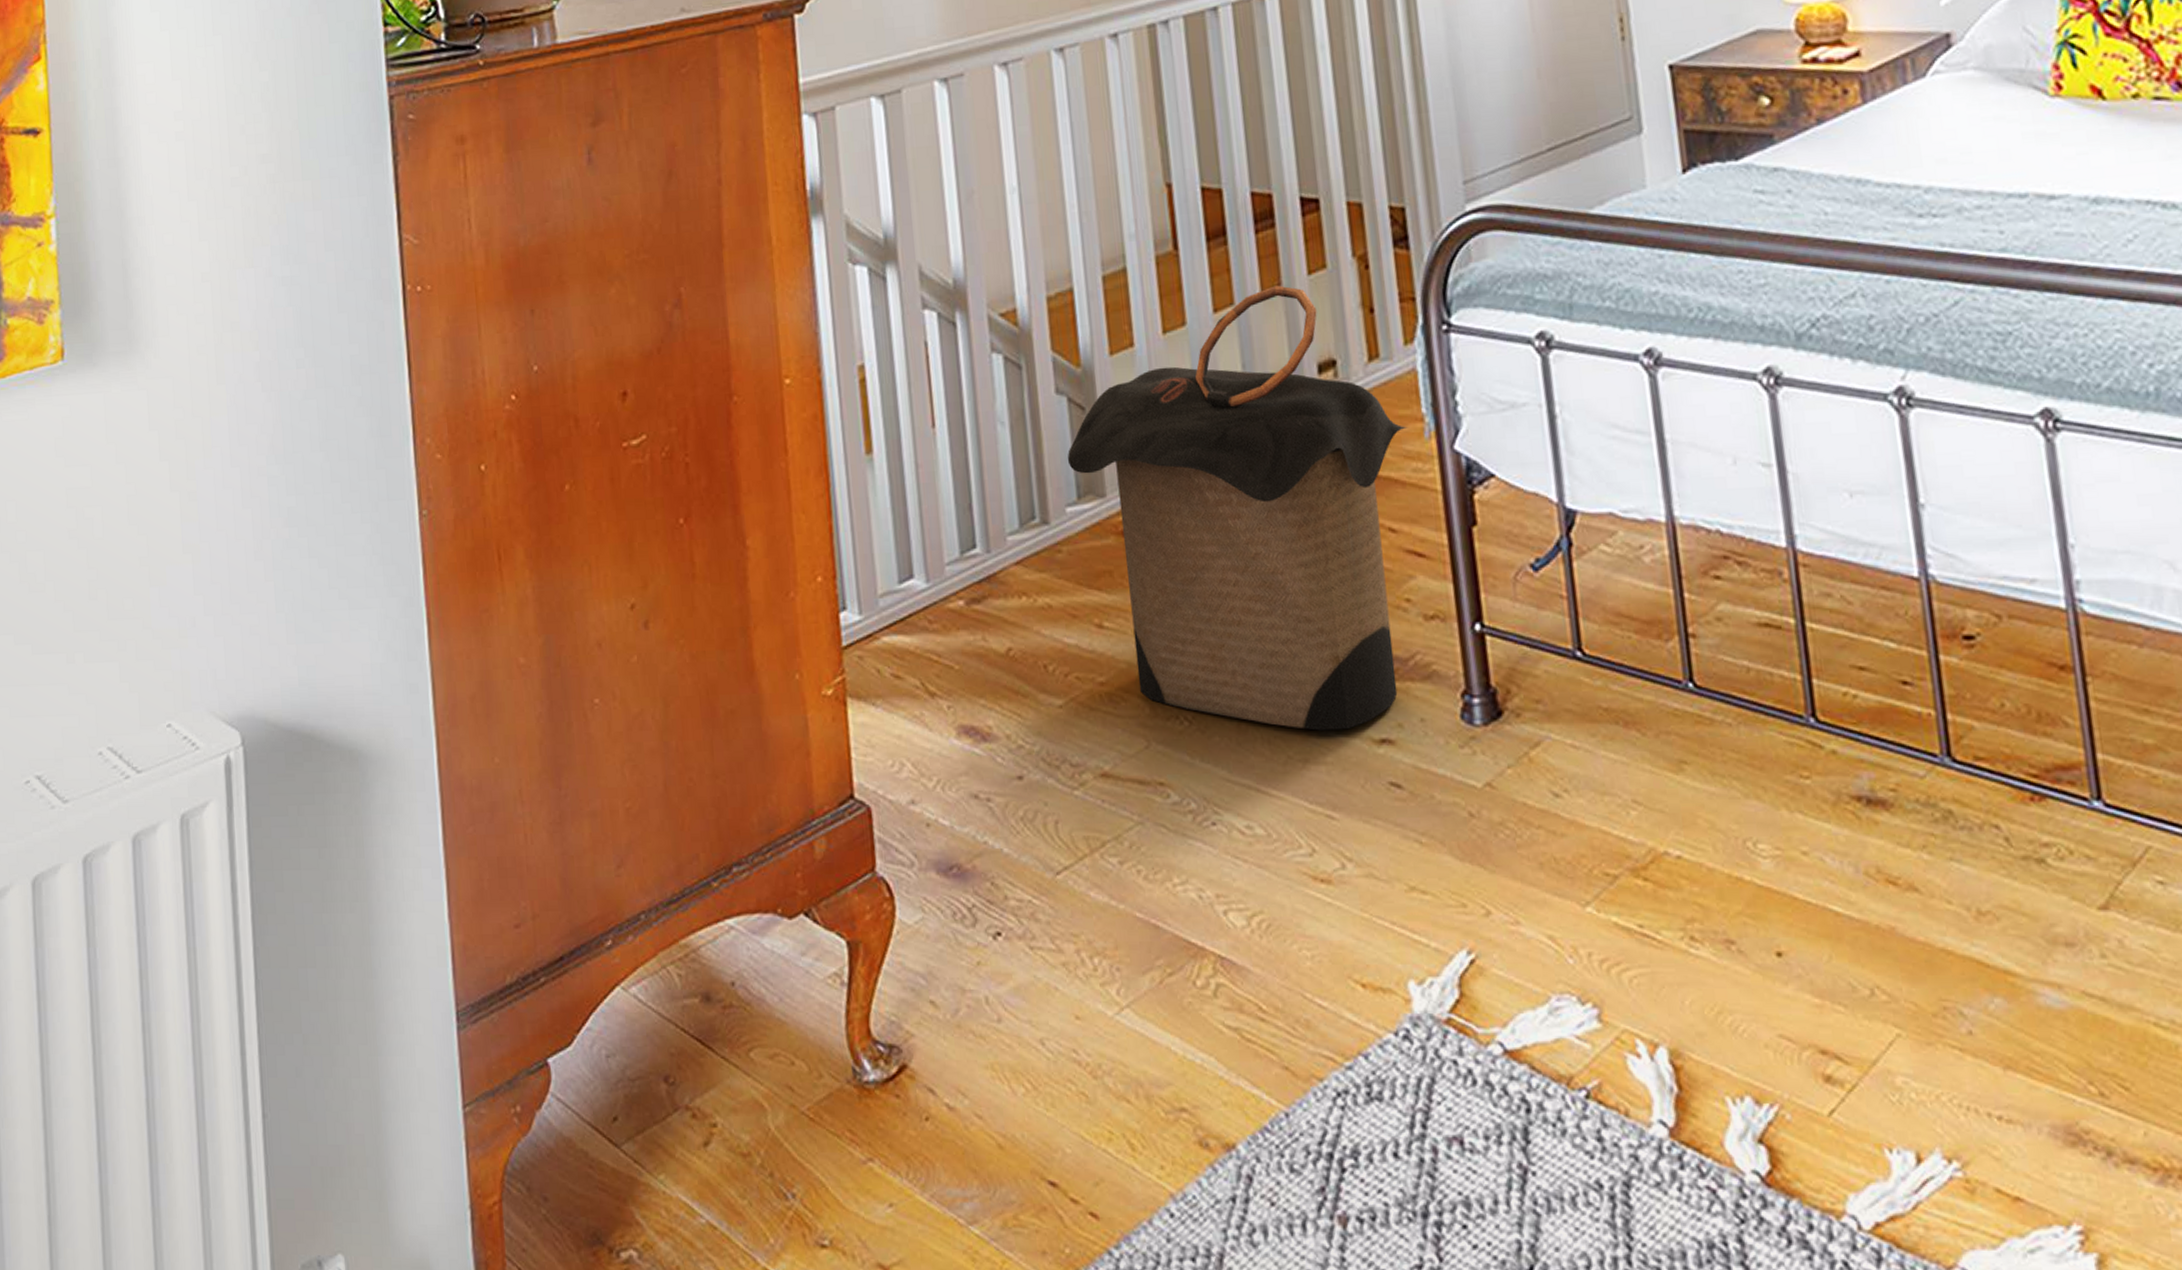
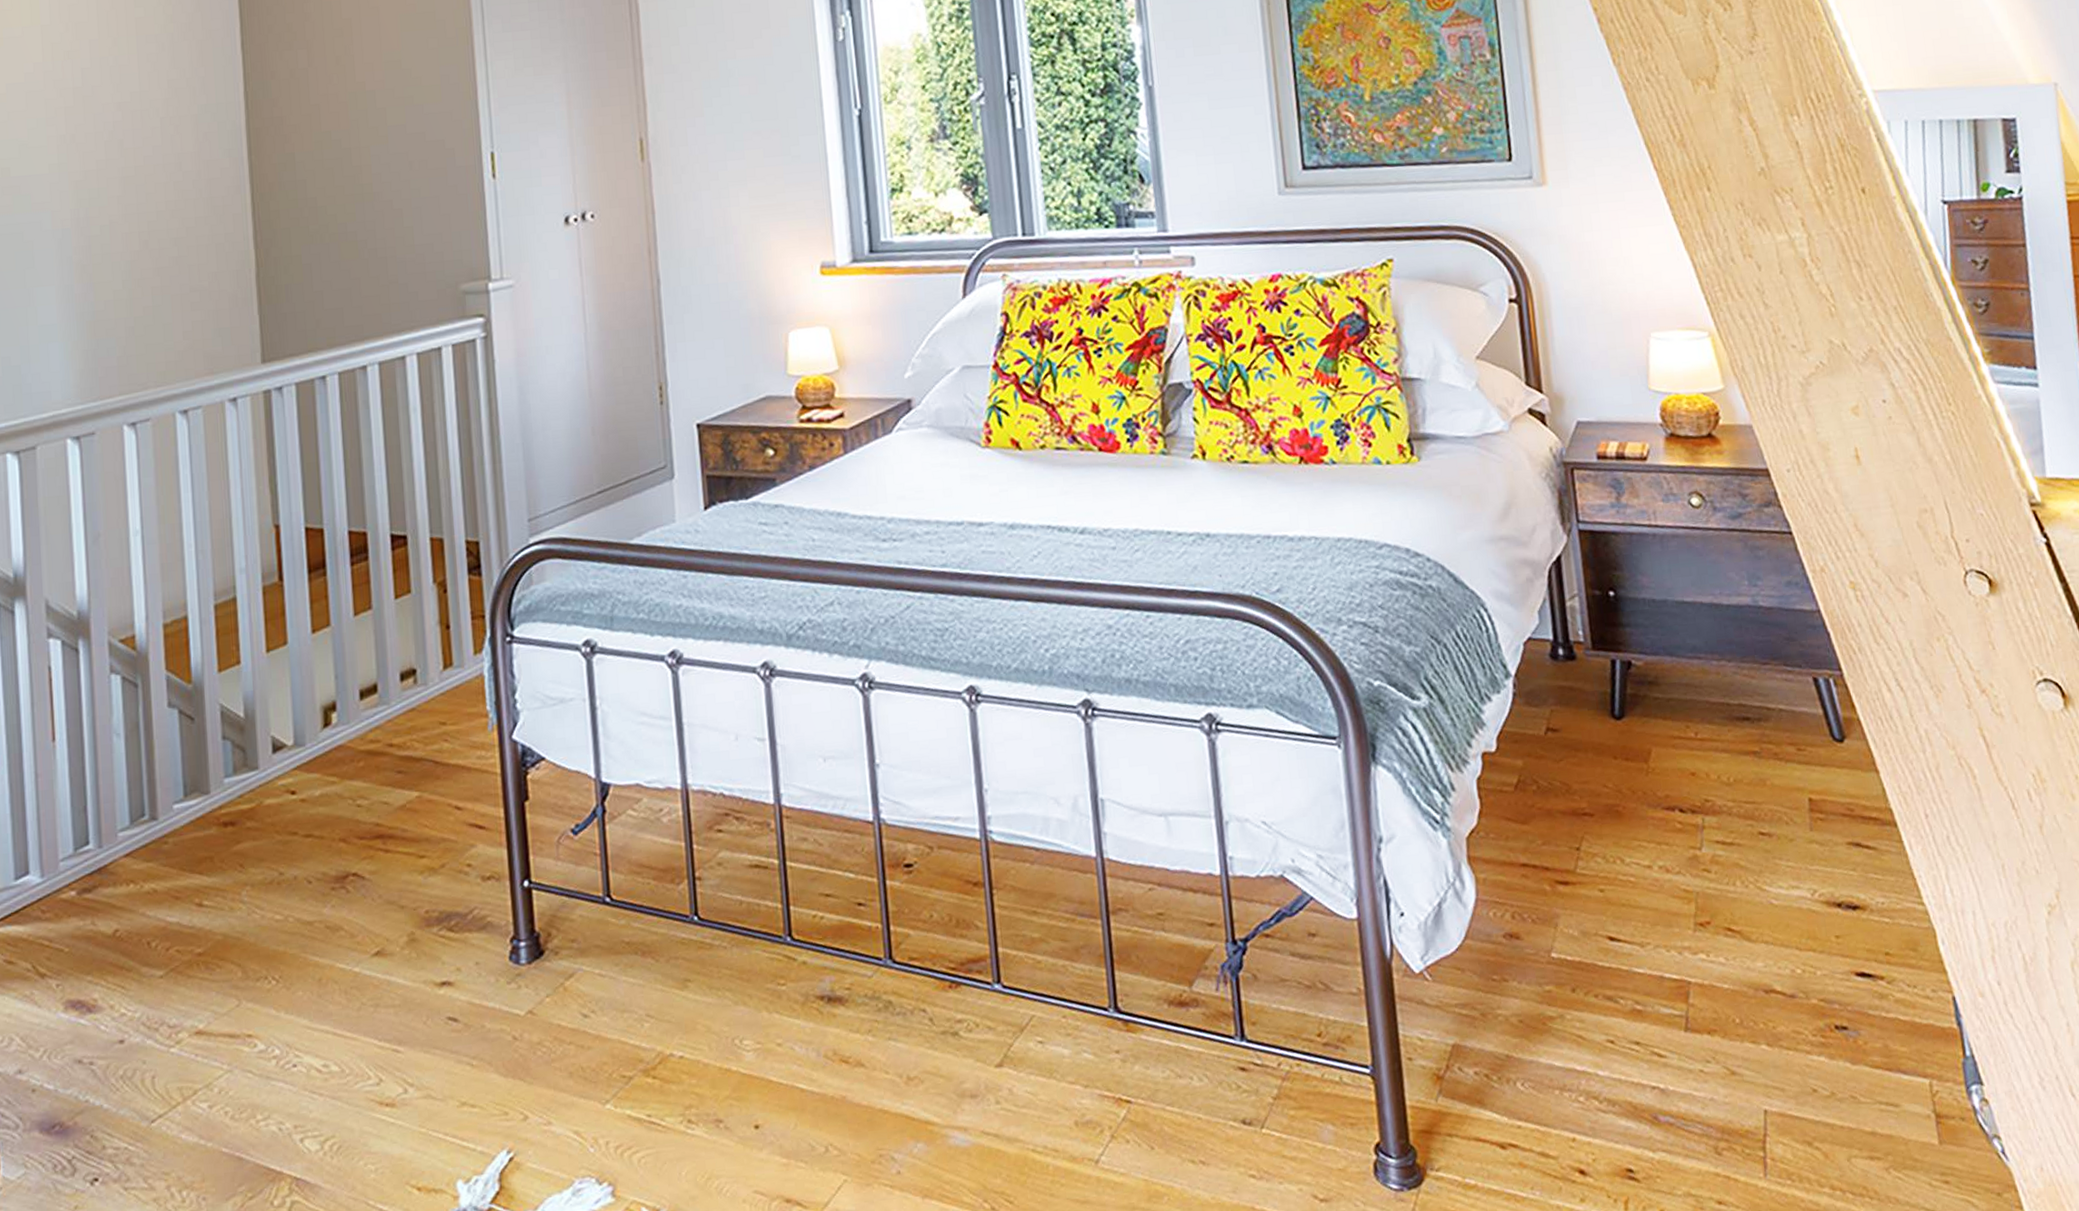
laundry hamper: present [1067,285,1408,731] -> none [176,608,474,980]

